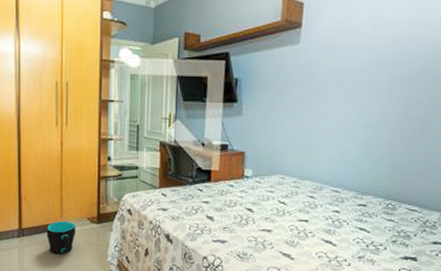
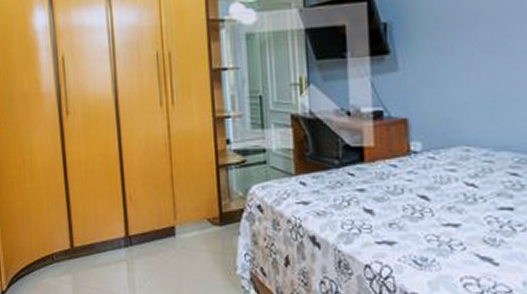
cup sleeve: present [46,220,75,255] -> none [158,223,194,268]

